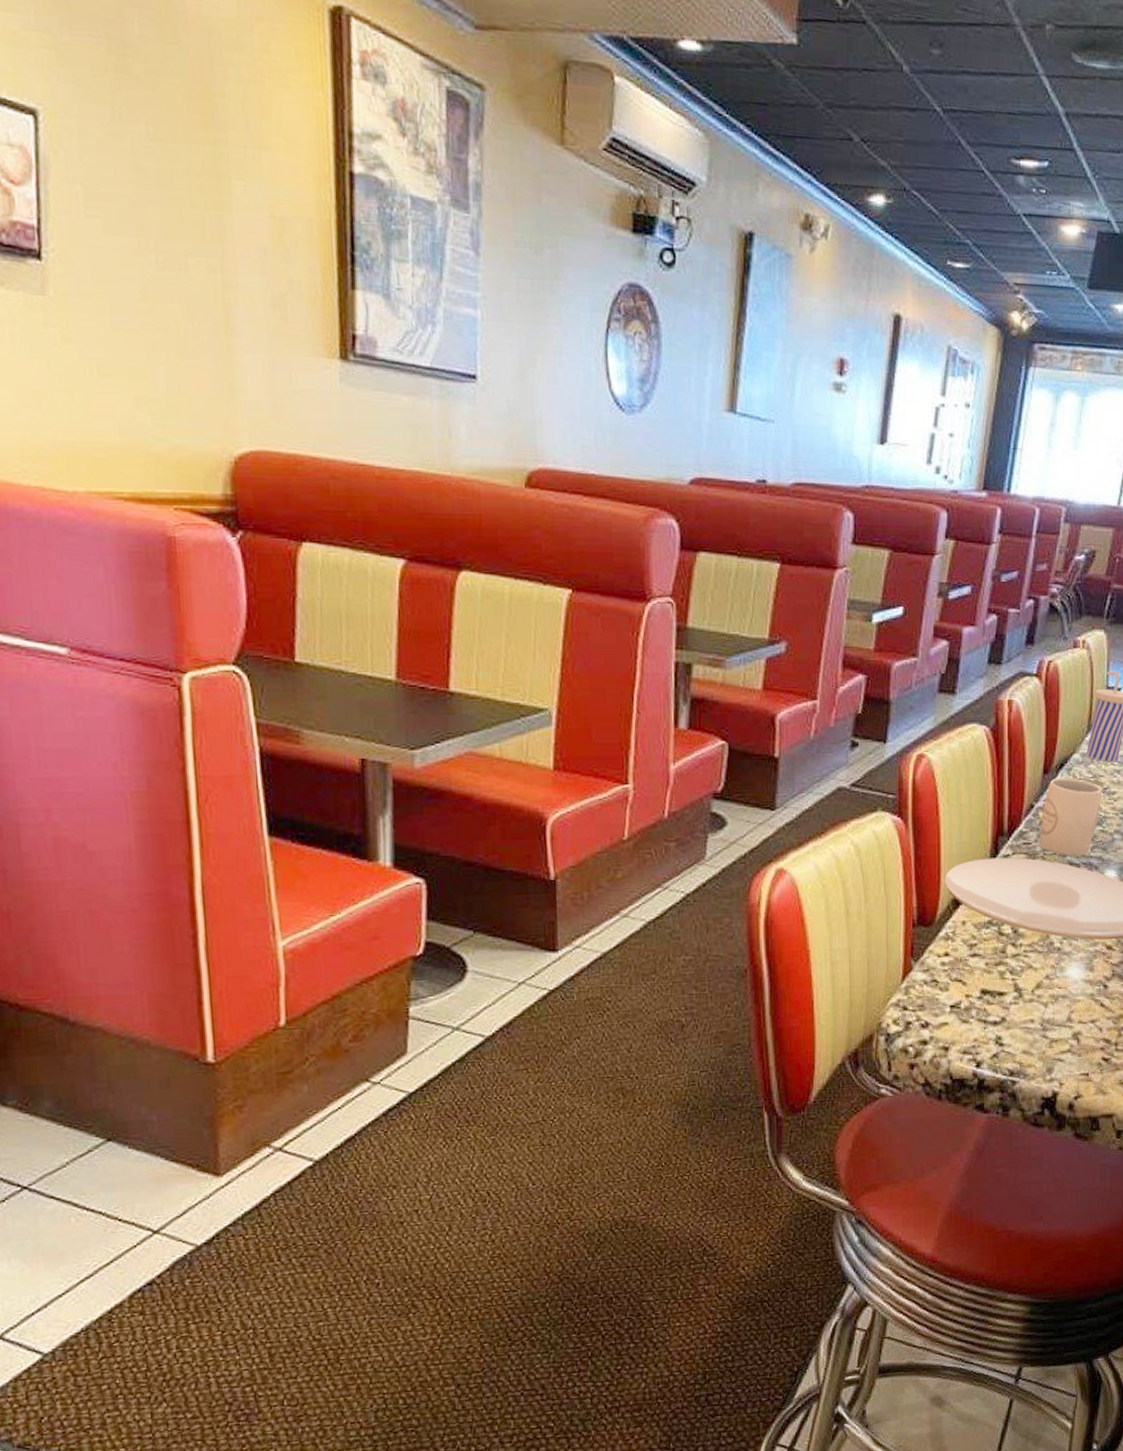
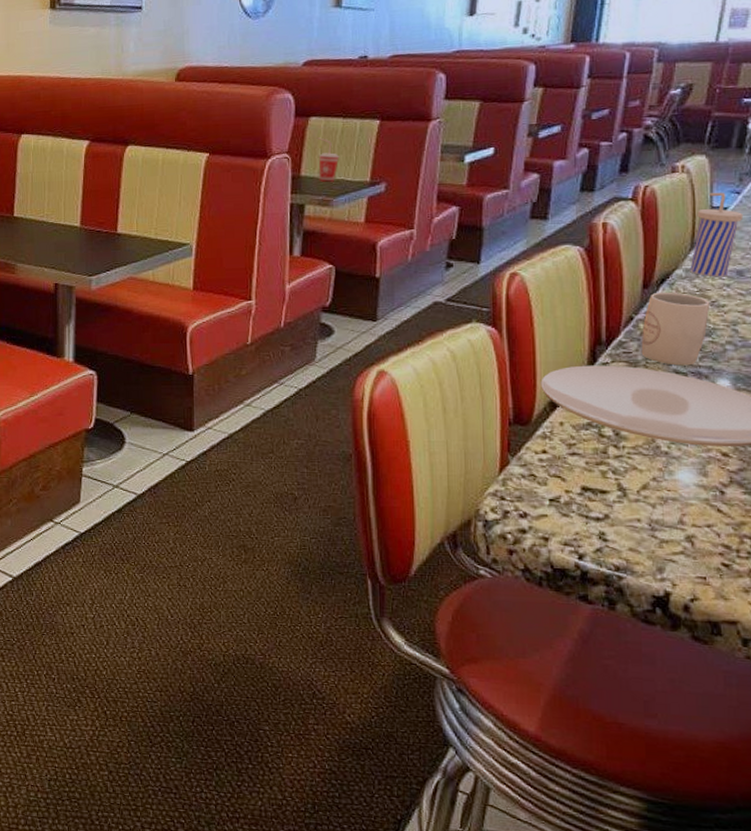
beverage cup: none [706,579,734,638] -> present [316,137,340,183]

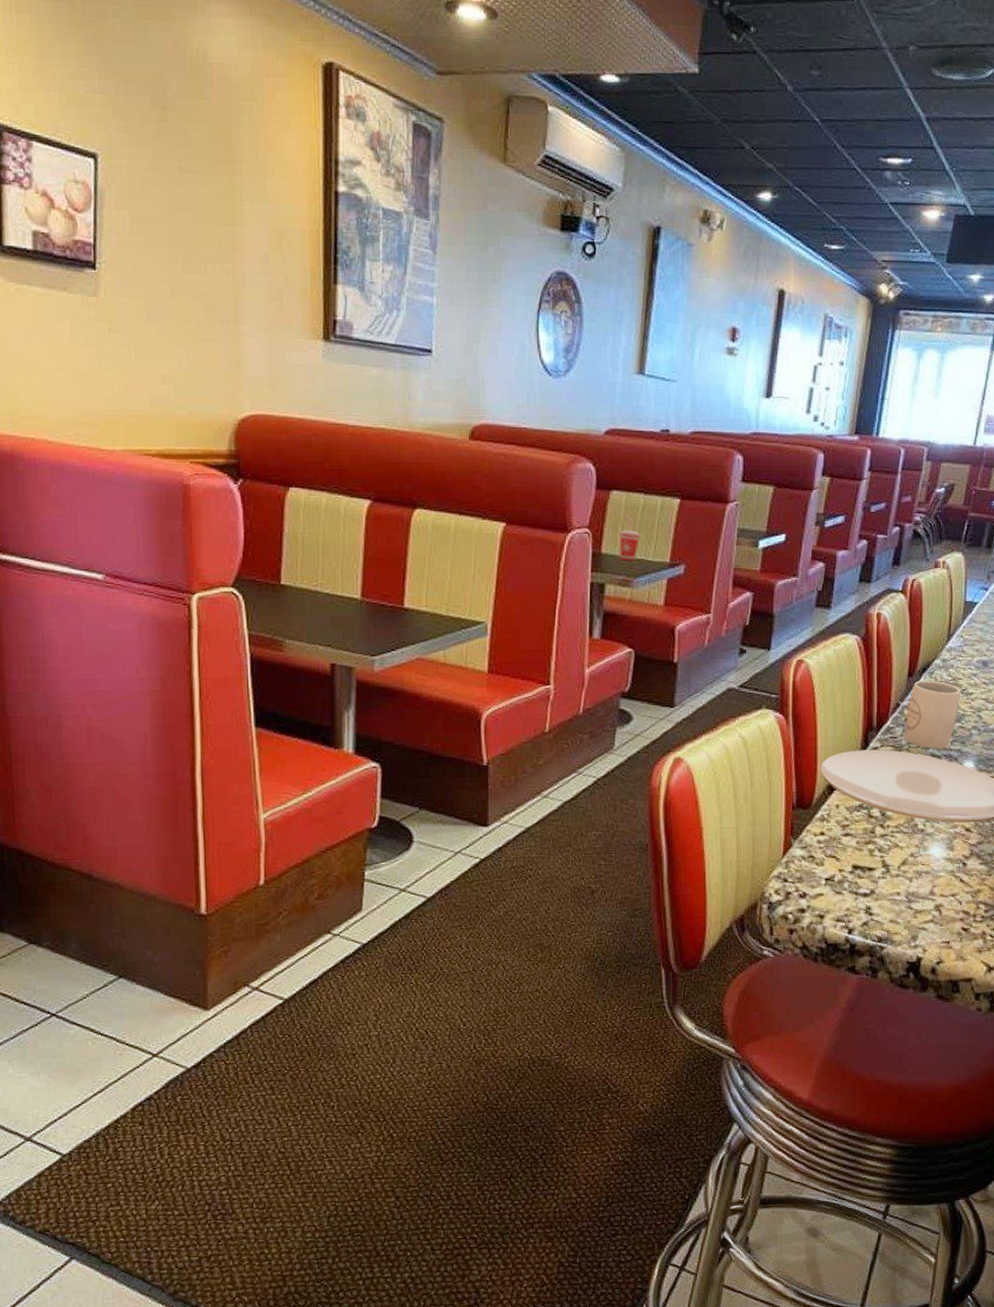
beverage cup: present [690,192,744,277] -> none [946,588,990,667]

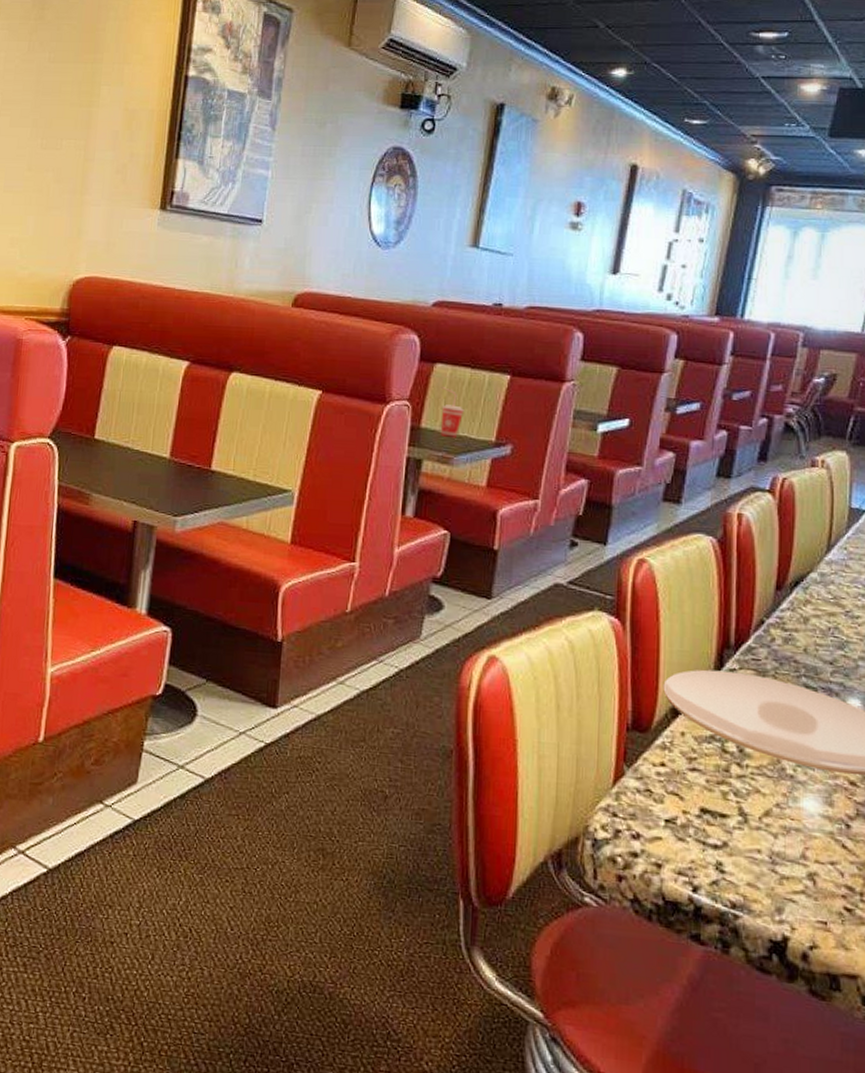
mug: present [905,680,961,749] -> none [770,595,844,680]

